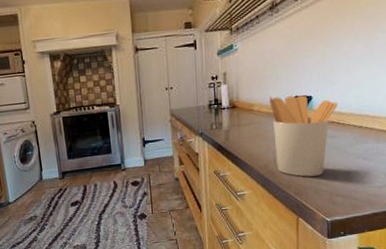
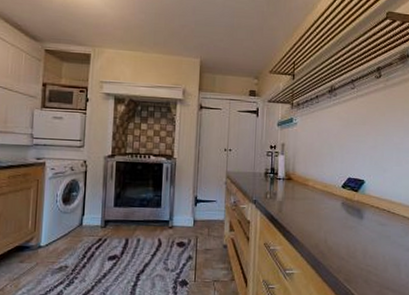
utensil holder: present [270,95,338,177] -> none [324,174,389,264]

